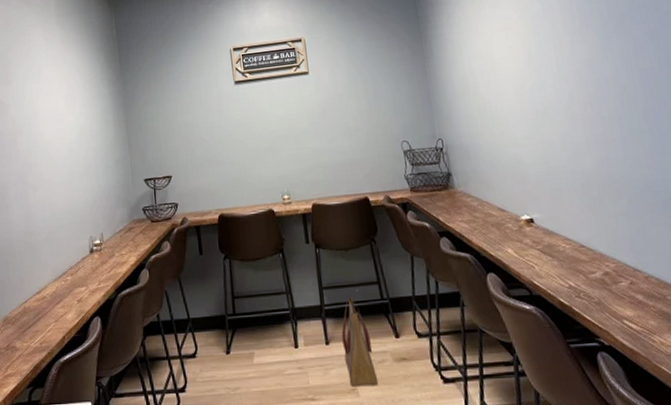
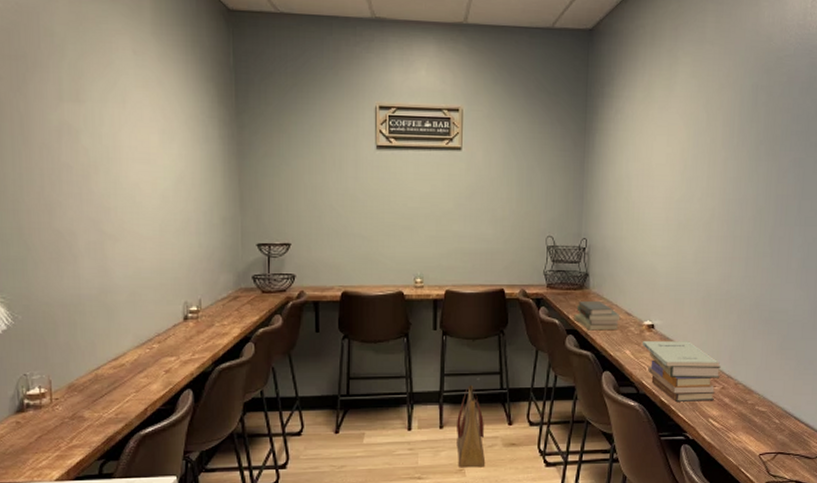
books: none [443,200,495,231] -> present [574,301,621,331]
books: none [524,233,625,302] -> present [643,341,721,402]

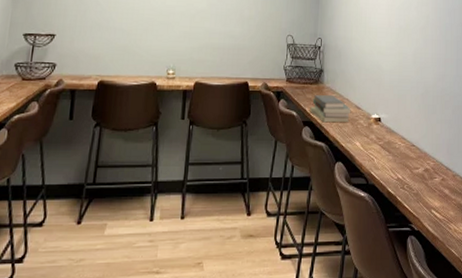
shopping bag: present [457,385,486,468] -> none [196,175,224,261]
books: present [643,341,721,402] -> none [371,134,440,193]

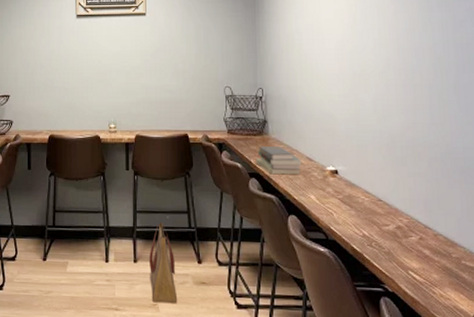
shopping bag: none [196,175,224,261] -> present [149,223,178,304]

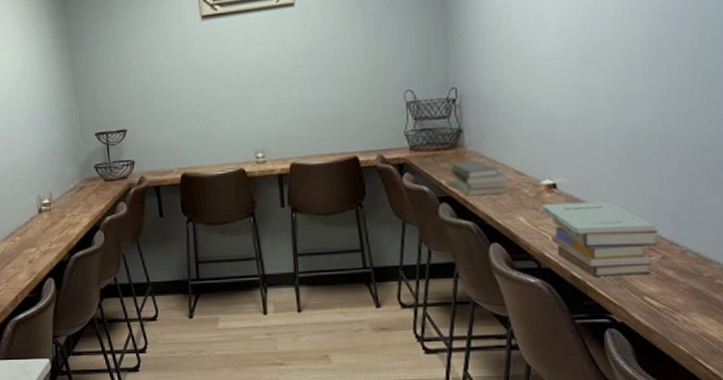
shopping bag: present [149,223,178,304] -> none [316,265,353,354]
books: none [327,187,416,252] -> present [542,201,658,277]

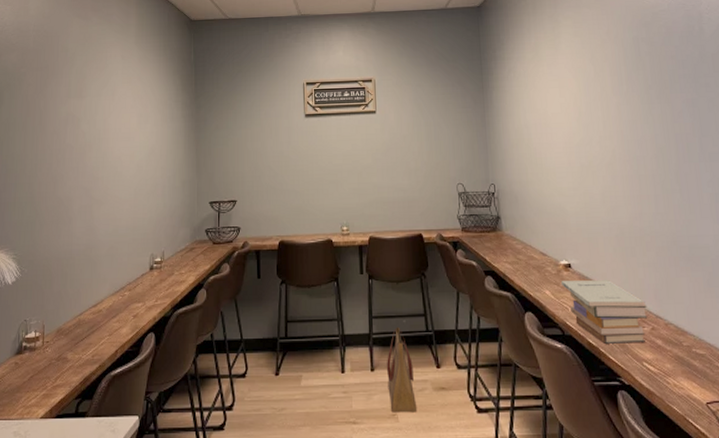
shopping bag: none [316,265,353,354] -> present [387,327,418,413]
books: present [447,161,509,197] -> none [490,243,536,272]

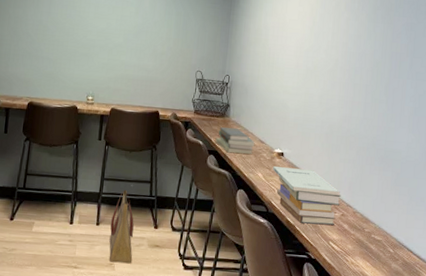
books: none [490,243,536,272] -> present [215,127,255,154]

